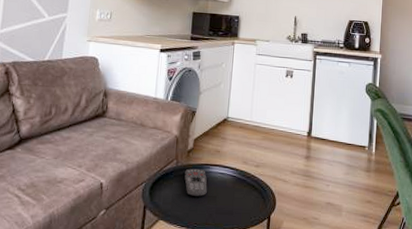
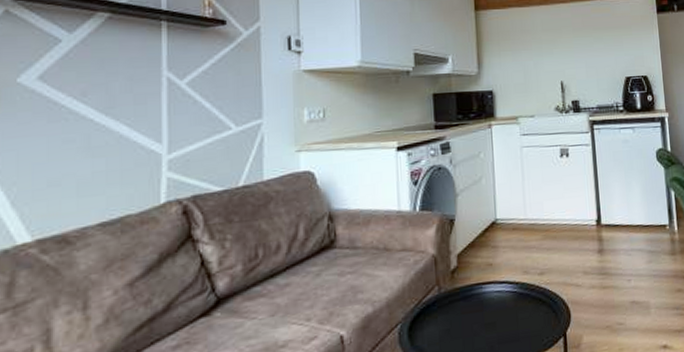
remote control: present [184,168,207,197] -> none [451,291,483,329]

